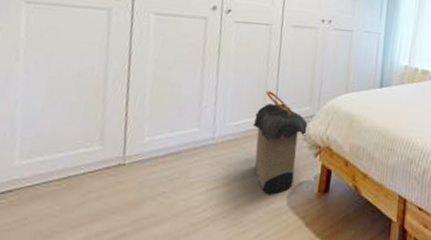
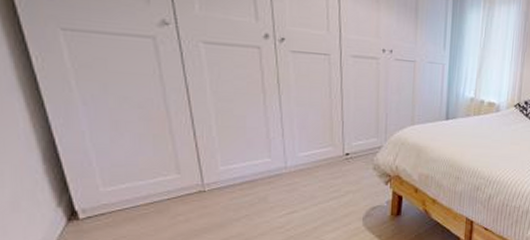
laundry hamper: present [252,90,308,195] -> none [322,122,376,218]

